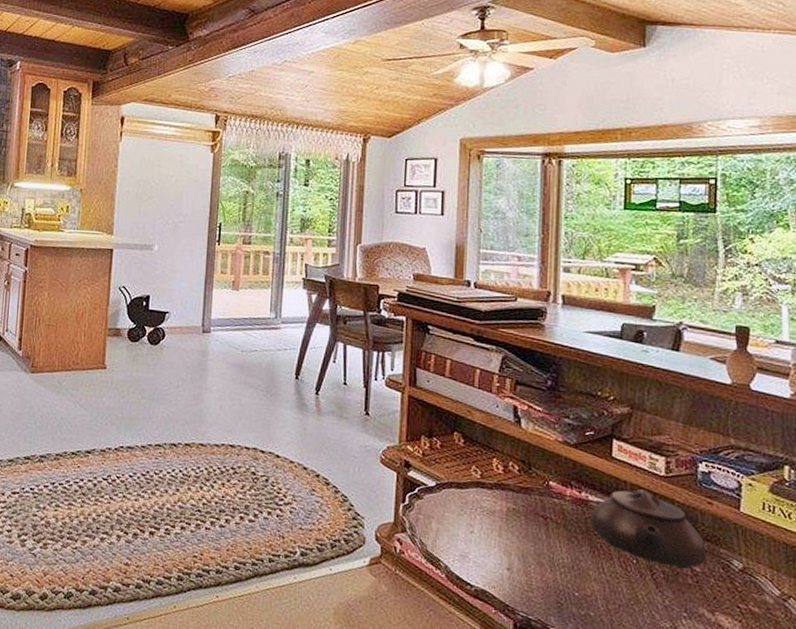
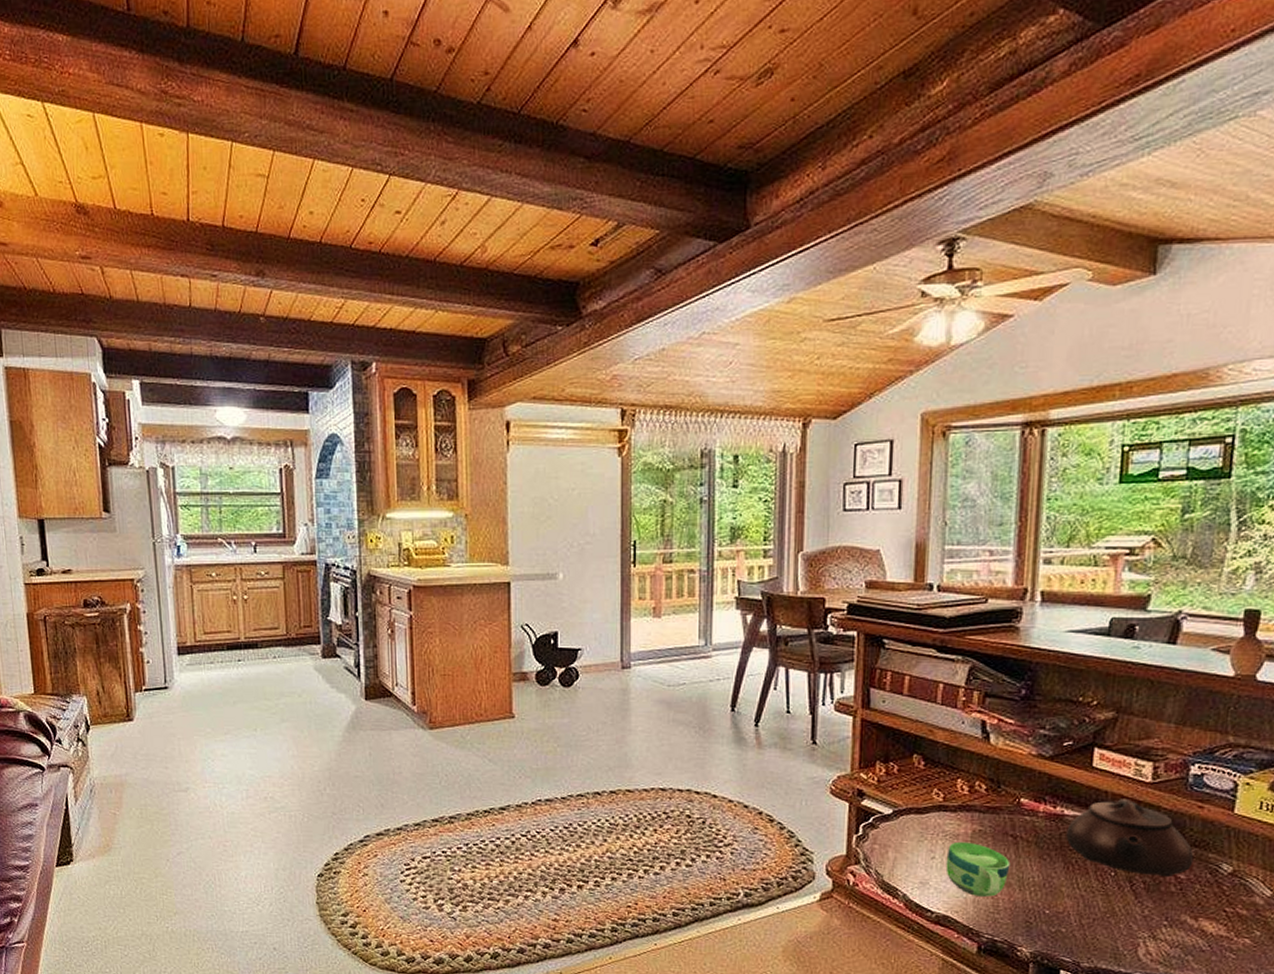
cup: none [483,518,542,575] -> present [945,841,1011,897]

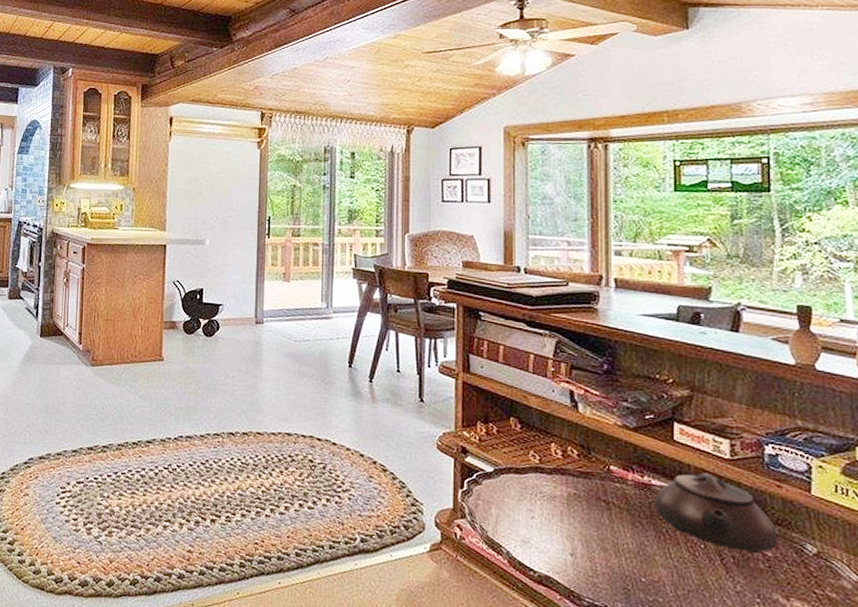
cup: present [945,841,1011,897] -> none [545,503,605,560]

